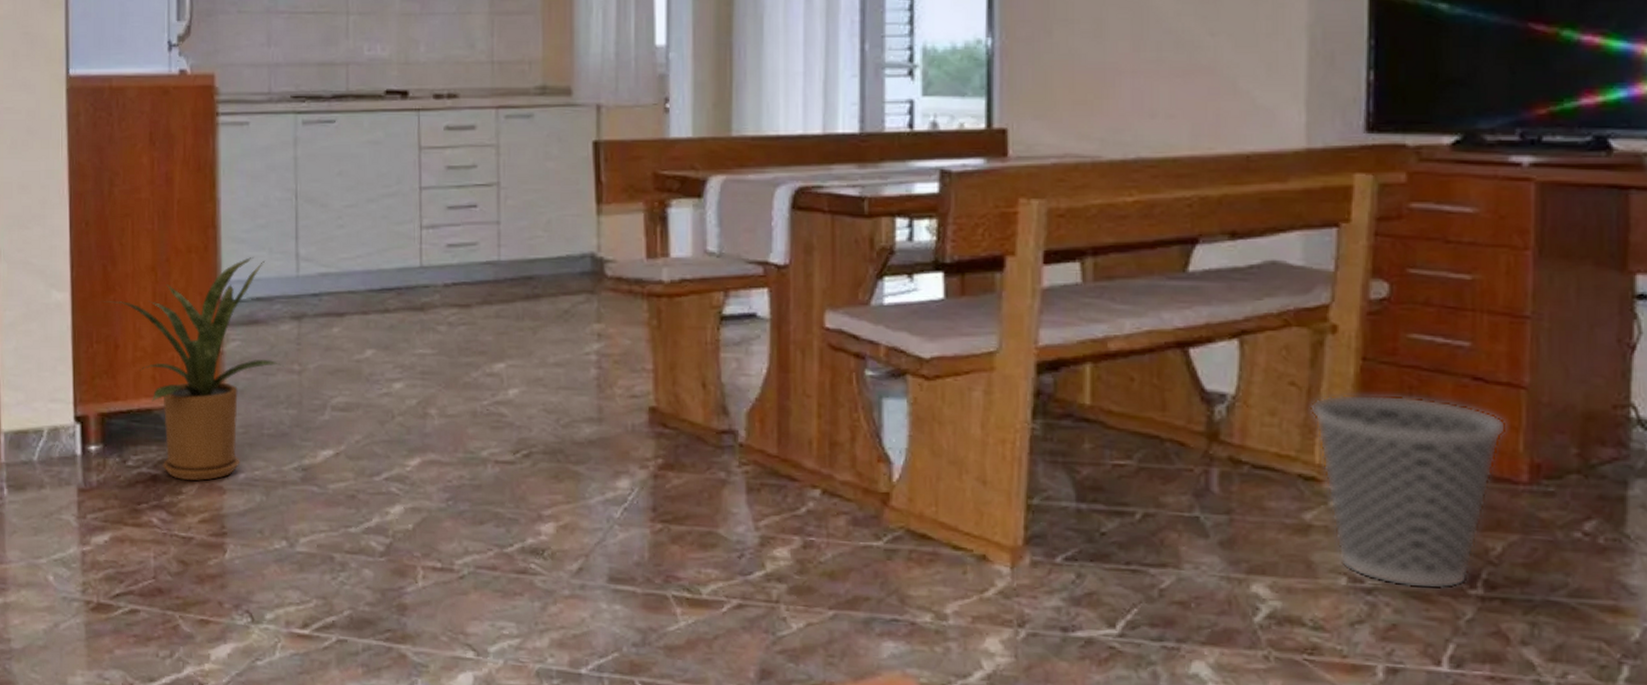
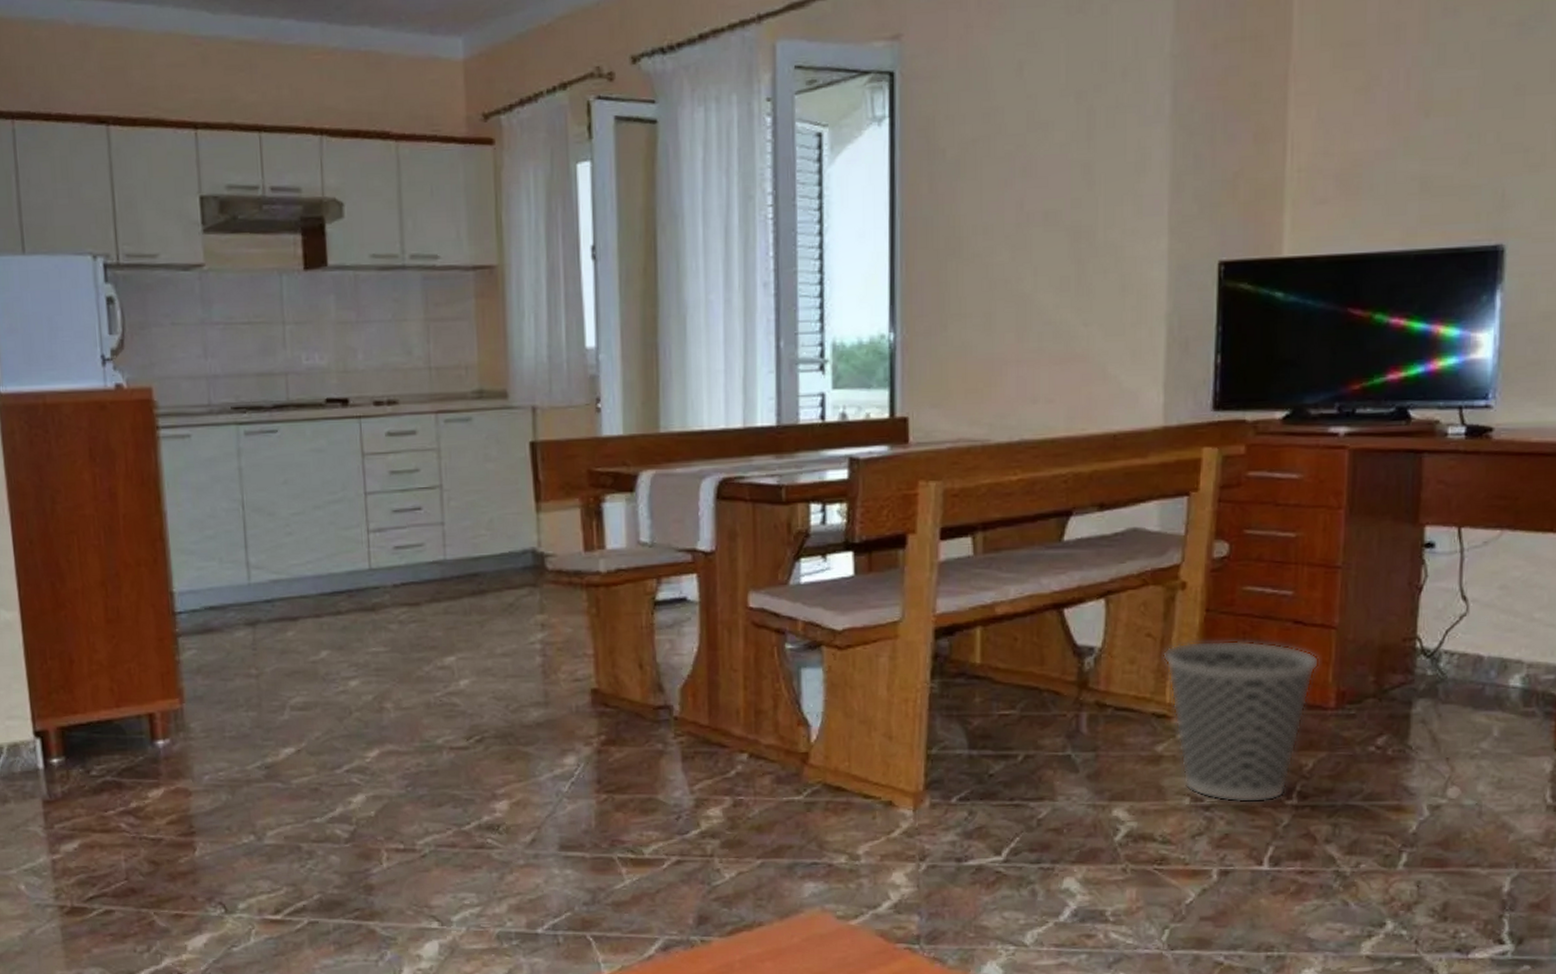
house plant: present [103,257,281,481] -> none [54,568,238,785]

